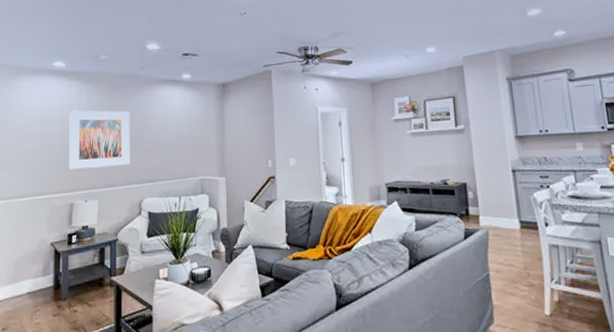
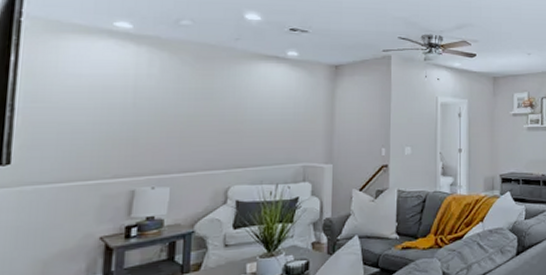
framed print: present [68,110,130,169] -> none [130,82,219,150]

